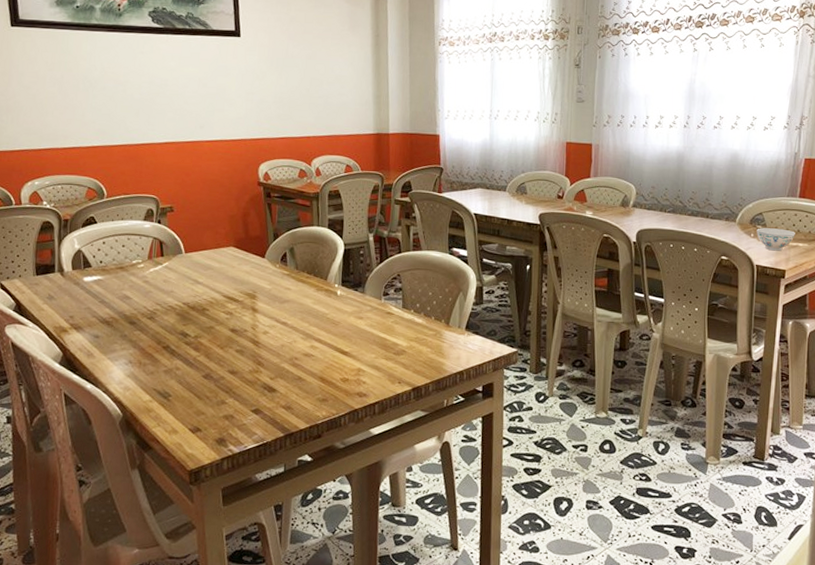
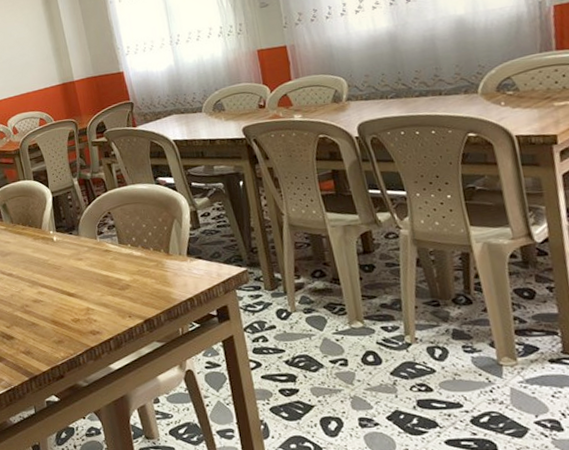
bowl: present [757,228,795,251] -> none [507,89,561,116]

